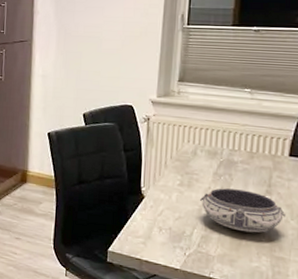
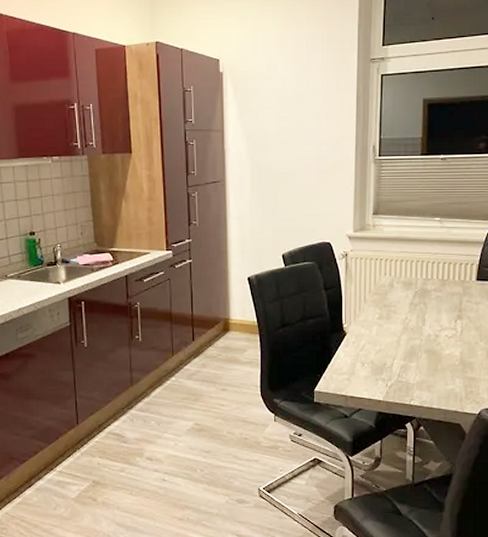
bowl: present [200,188,287,233] -> none [399,317,476,357]

